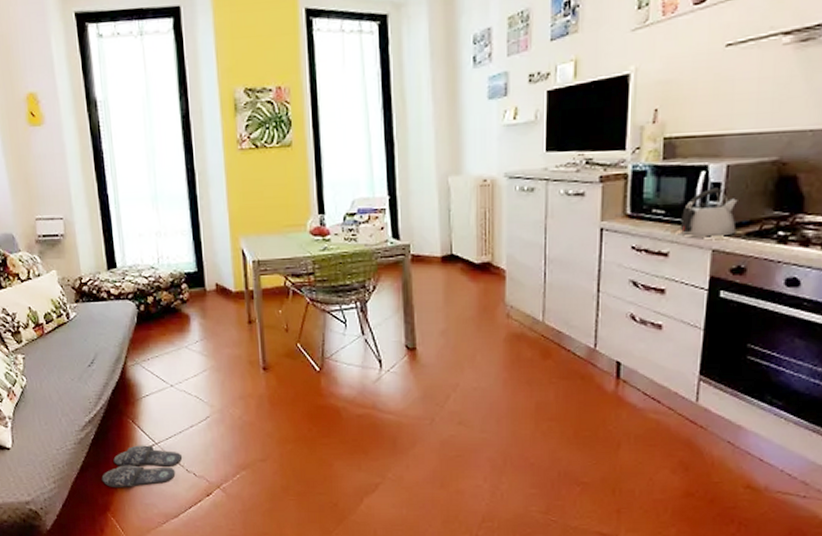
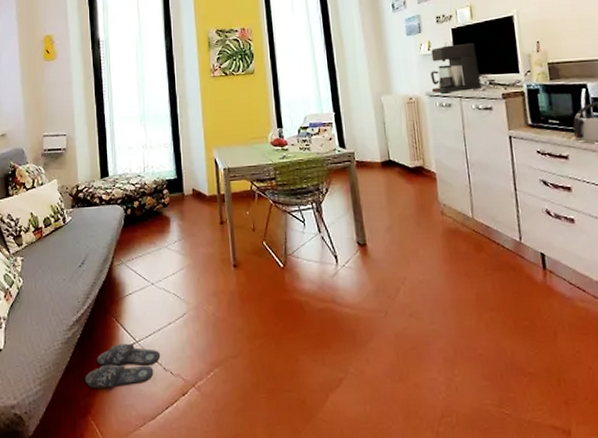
coffee maker: none [513,109,576,175] -> present [431,42,483,94]

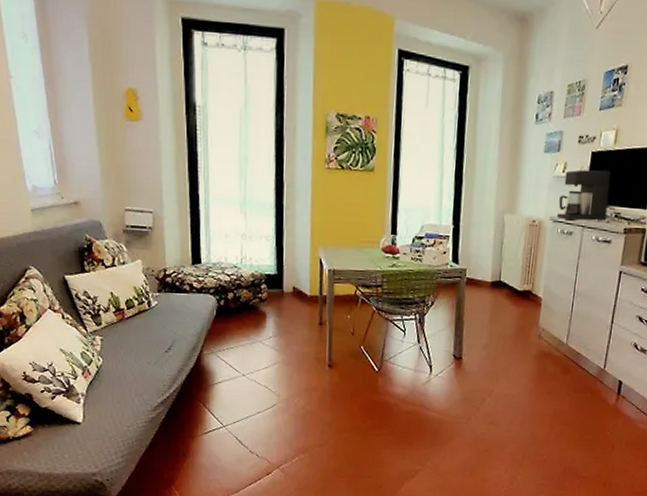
slippers: present [85,343,160,389] -> none [169,426,246,465]

